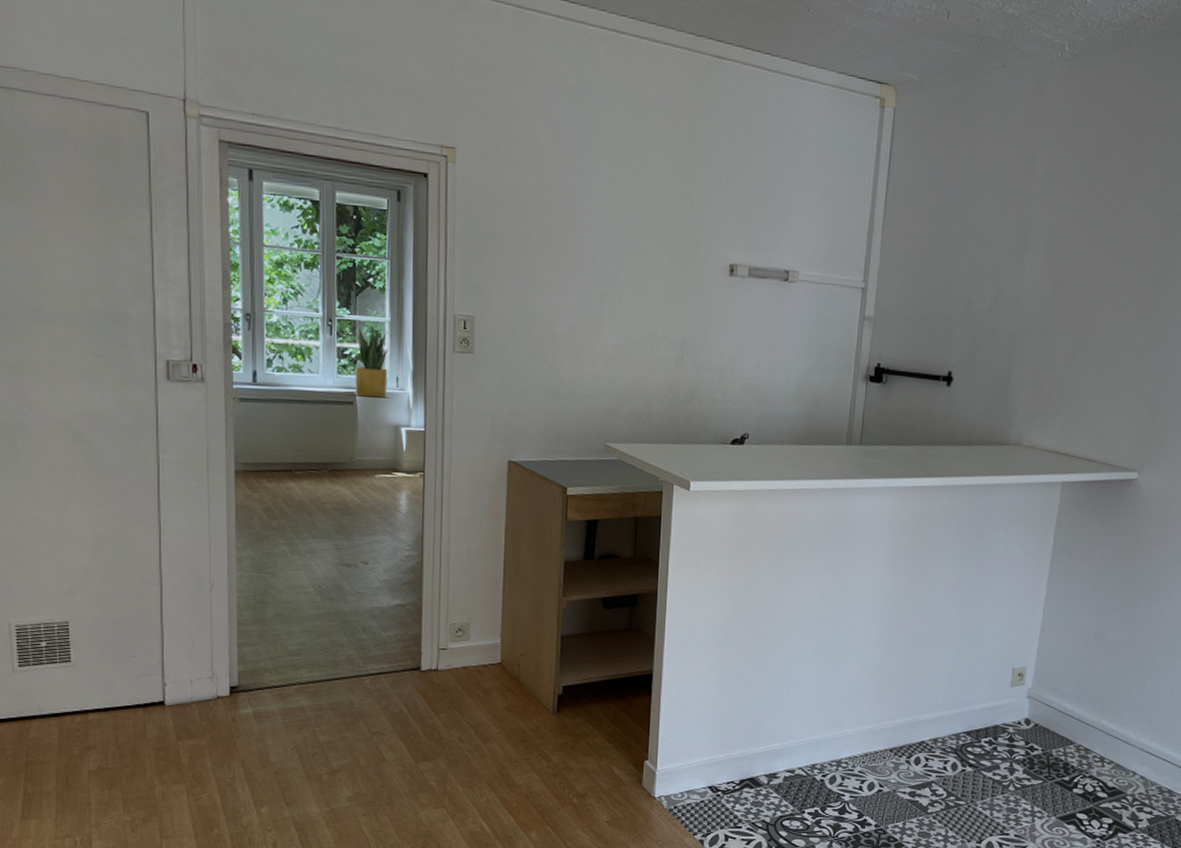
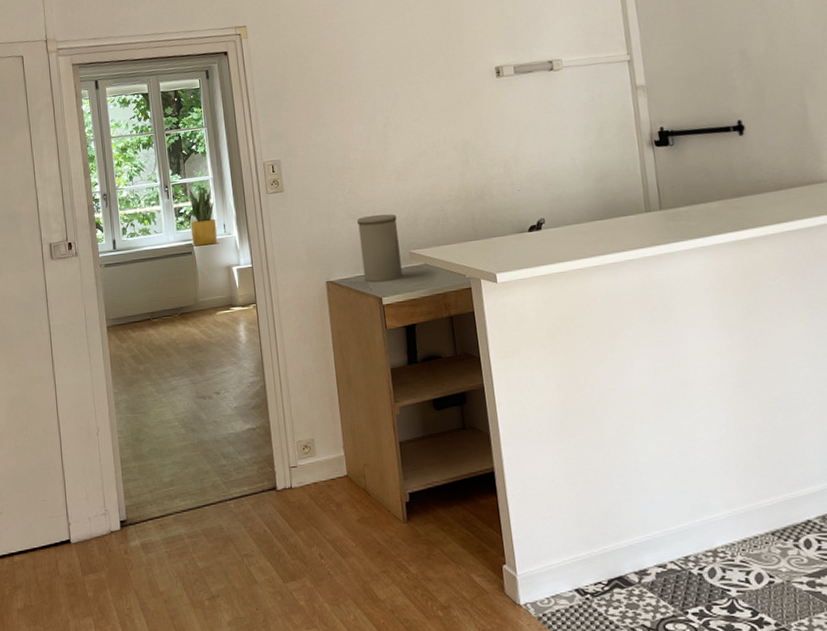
canister: none [551,398,597,471] -> present [356,214,403,282]

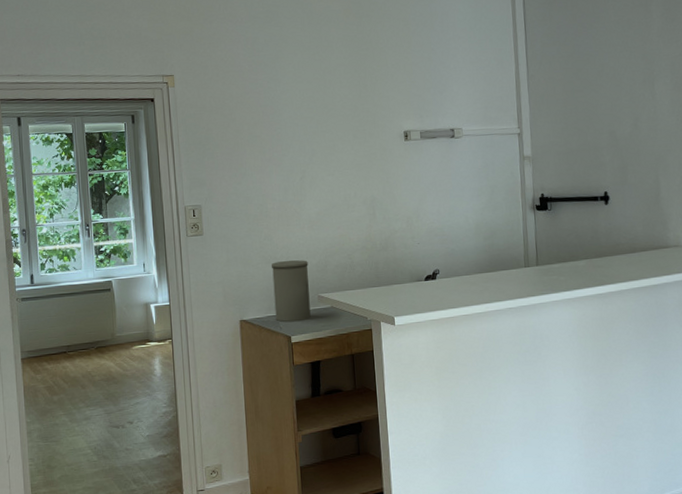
planter: present [186,185,218,247] -> none [107,225,137,284]

